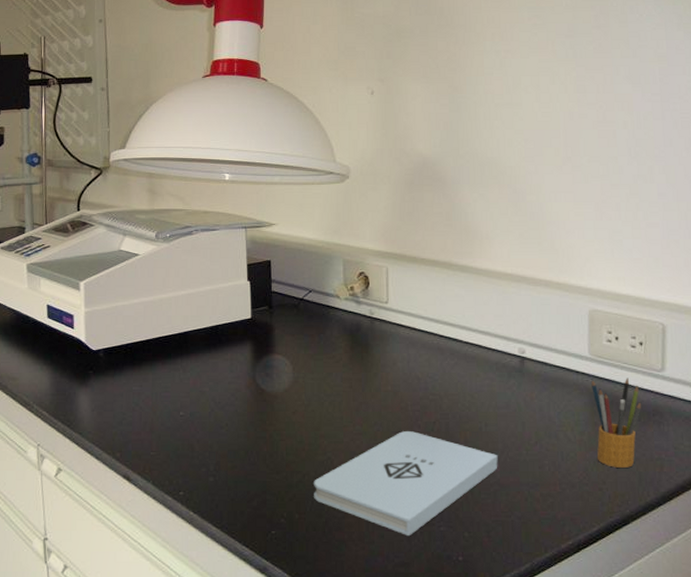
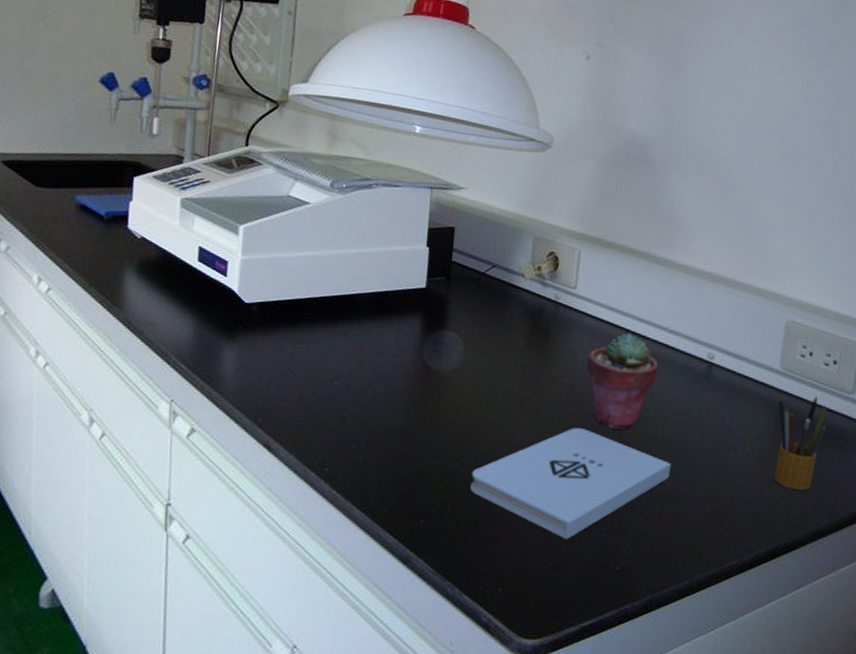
potted succulent: none [407,338,474,428] -> present [587,333,659,429]

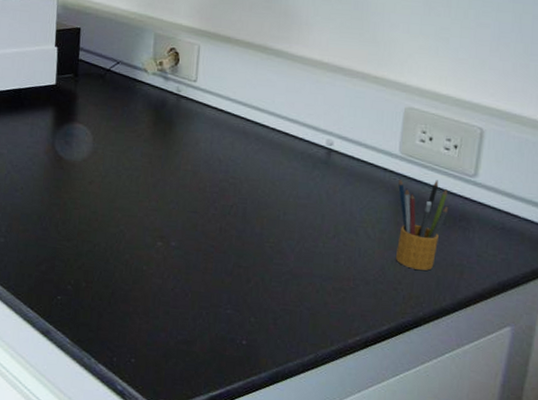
notepad: present [470,428,671,540] -> none [103,211,293,316]
potted succulent: present [587,333,659,429] -> none [209,122,279,213]

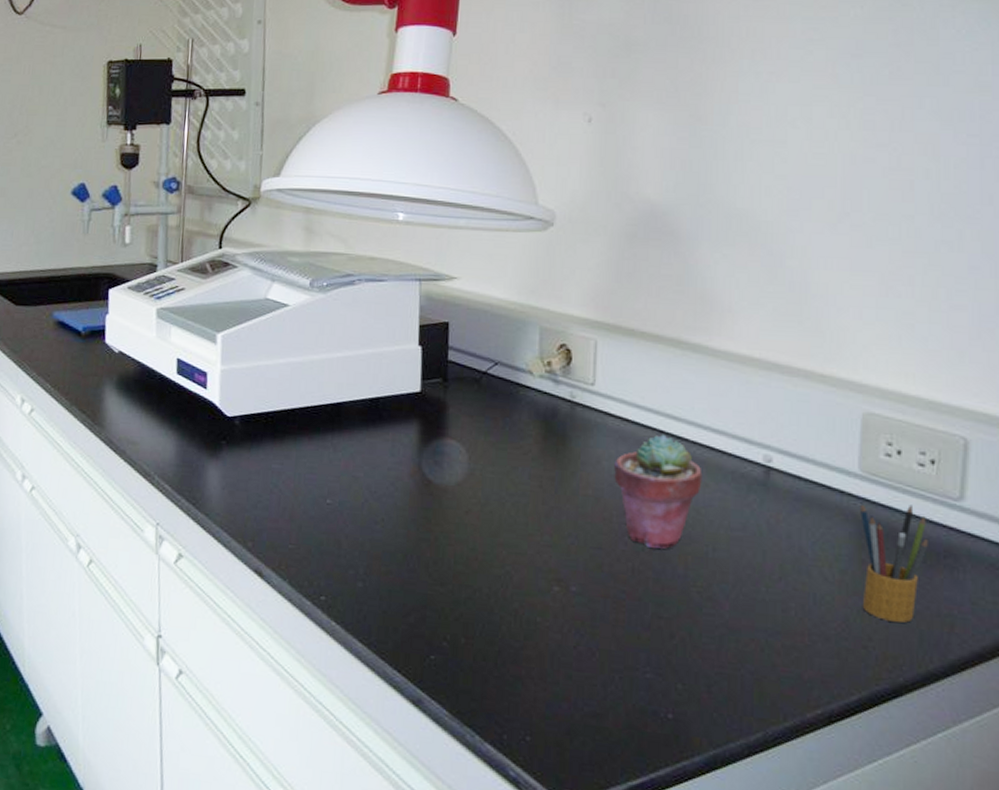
potted succulent: none [209,122,279,213] -> present [614,434,703,549]

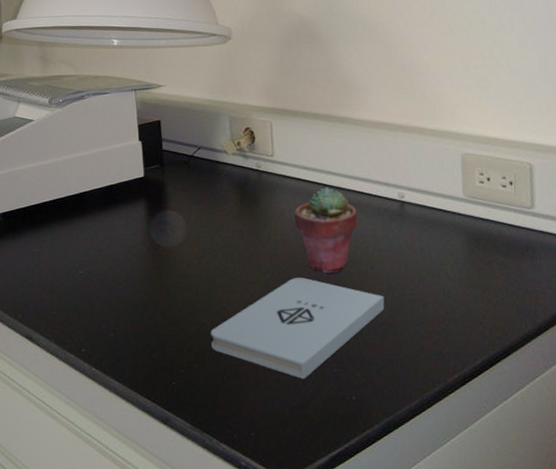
notepad: none [486,548,727,681] -> present [211,278,385,380]
pencil box: present [860,502,928,623] -> none [467,216,515,302]

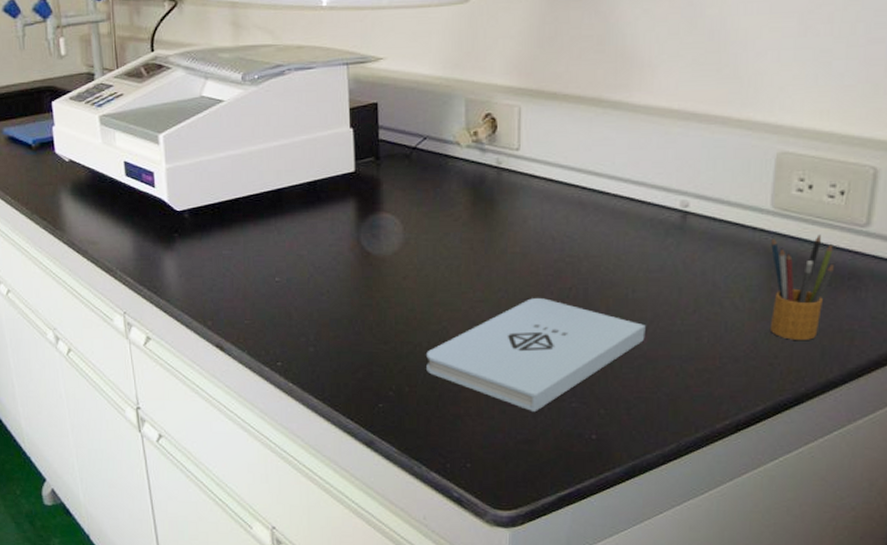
potted succulent: present [294,186,358,273] -> none [540,190,623,294]
pencil box: none [467,216,515,302] -> present [769,234,834,340]

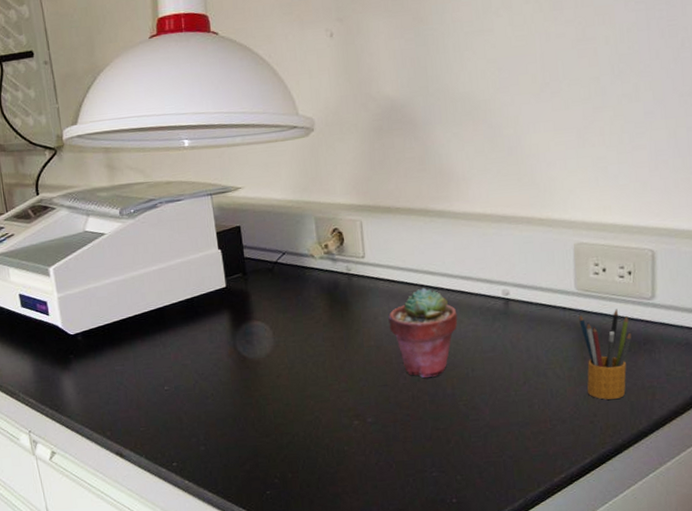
notepad: present [426,298,646,413] -> none [304,383,487,485]
potted succulent: none [540,190,623,294] -> present [388,287,458,378]

